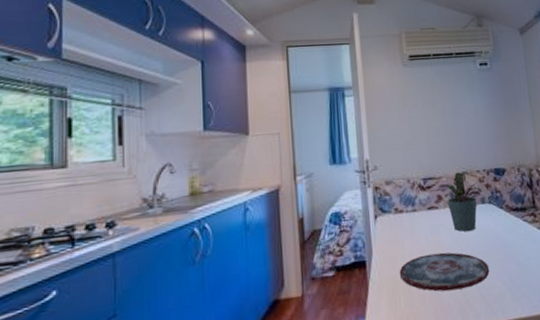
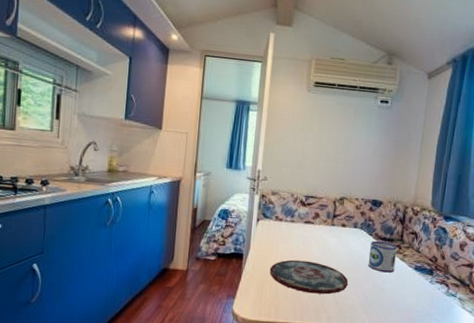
potted plant: present [444,172,482,232] -> none [322,196,357,248]
mug: none [503,212,535,248] -> present [368,240,397,273]

